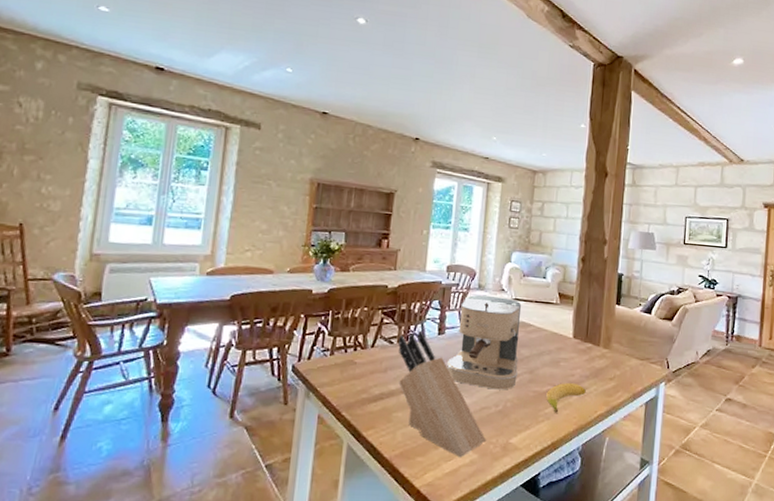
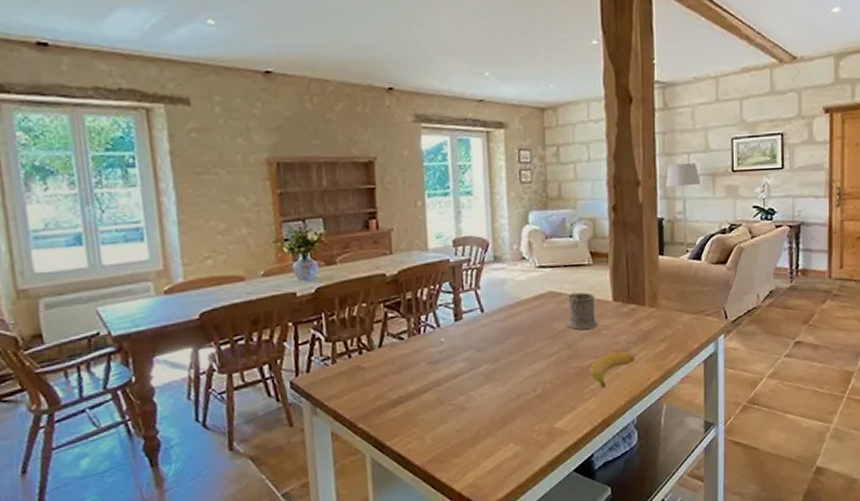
knife block: present [398,330,487,457] -> none [409,319,529,451]
coffee maker: present [447,295,522,390] -> none [471,267,554,373]
mug: none [532,325,559,360] -> present [567,292,599,330]

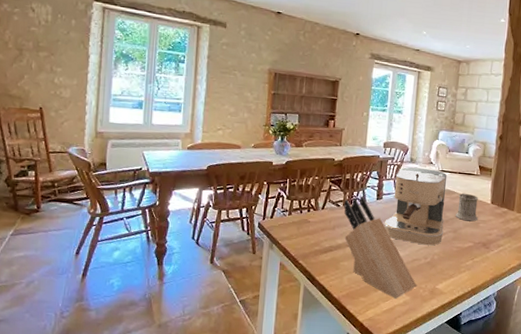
knife block: none [409,319,529,451] -> present [344,196,418,298]
coffee maker: none [471,267,554,373] -> present [384,167,447,246]
banana: present [590,351,635,389] -> none [467,241,501,266]

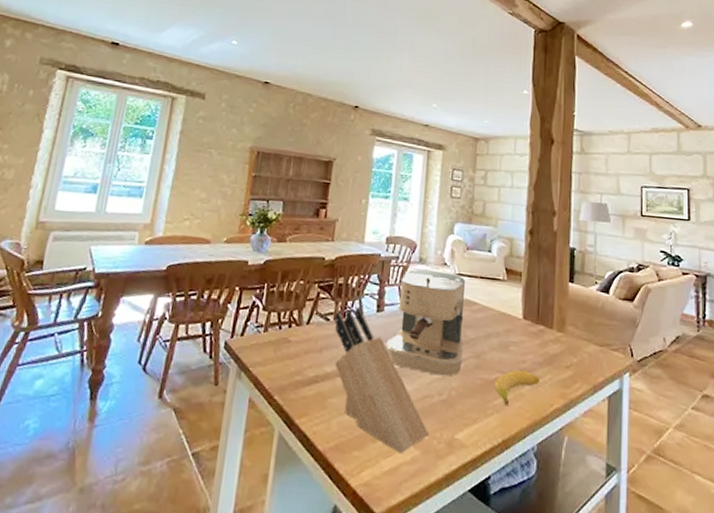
mug: present [456,193,478,222] -> none [478,303,507,343]
banana: none [467,241,501,266] -> present [495,370,539,407]

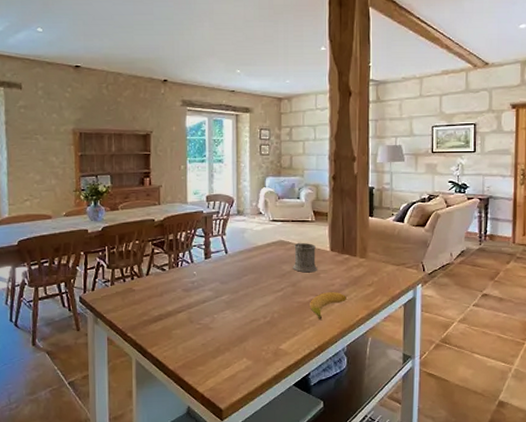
knife block: present [334,306,430,453] -> none [170,256,259,364]
coffee maker: present [386,269,466,377] -> none [216,220,281,304]
mug: none [478,303,507,343] -> present [293,242,318,273]

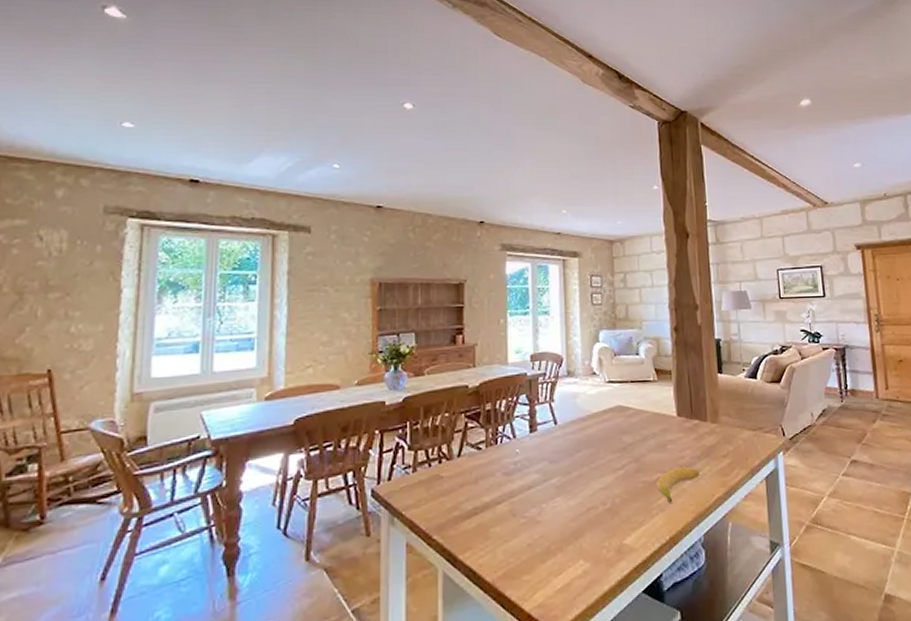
mug: present [293,242,318,273] -> none [635,407,664,444]

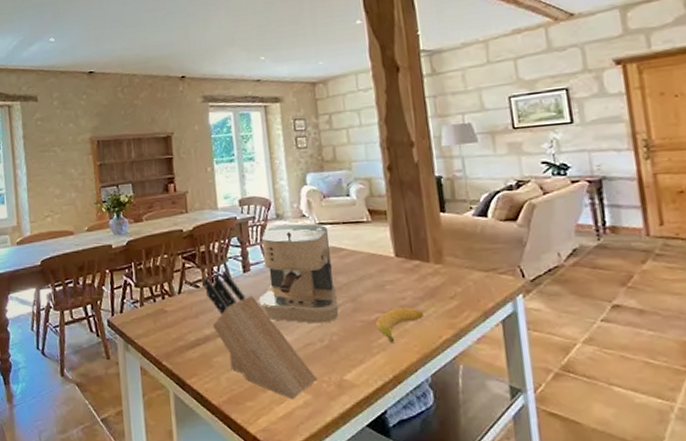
knife block: none [487,430,598,568] -> present [204,270,318,399]
coffee maker: none [544,381,623,486] -> present [259,223,339,324]

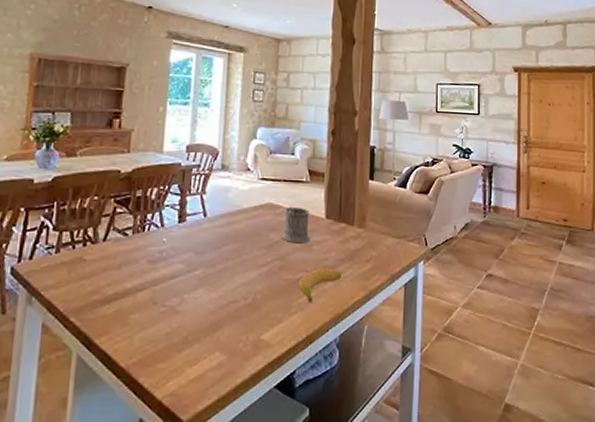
knife block: present [204,270,318,399] -> none [134,219,236,359]
coffee maker: present [259,223,339,324] -> none [189,177,270,281]
mug: none [349,247,382,285] -> present [282,206,311,244]

